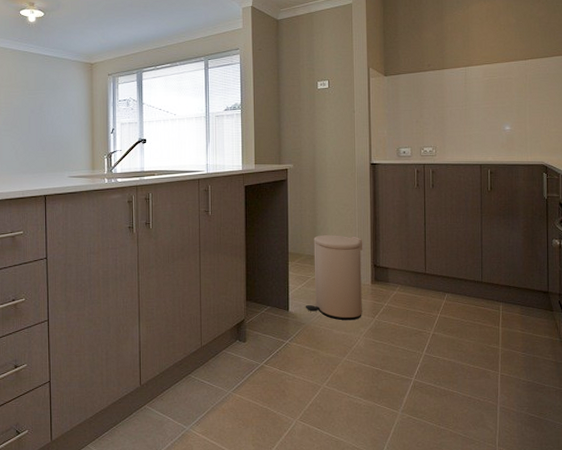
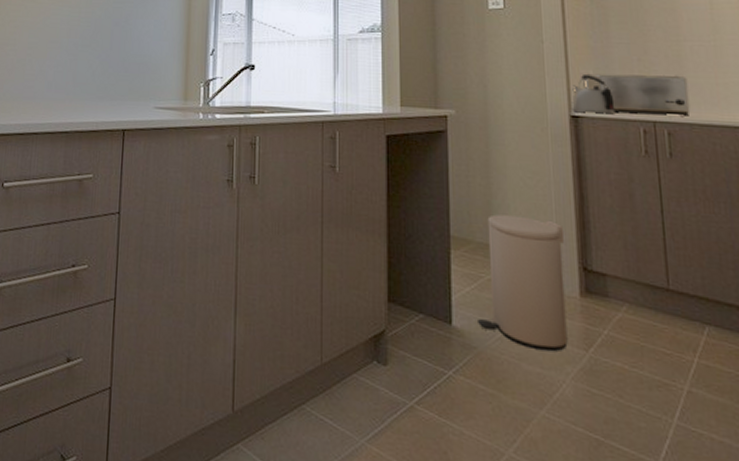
kettle: none [373,134,400,162] -> present [572,75,616,116]
toaster: none [380,132,447,160] -> present [583,74,690,116]

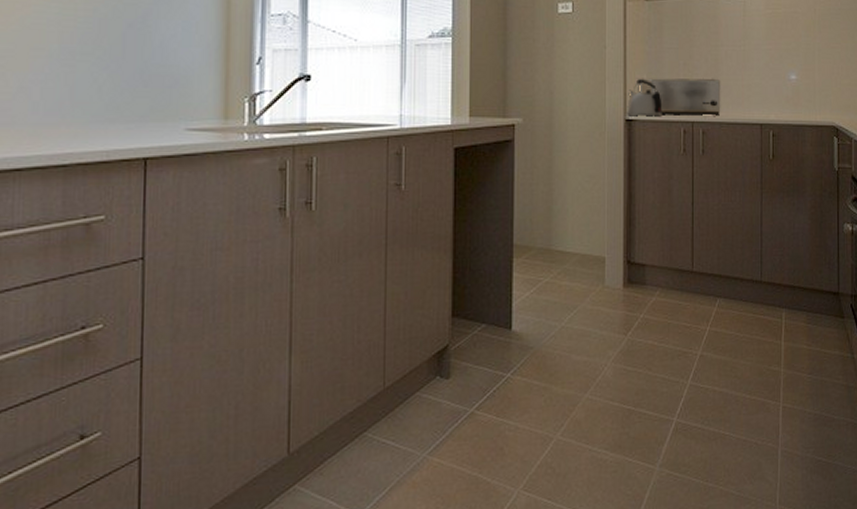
pedal bin: present [478,214,568,352] -> none [535,219,613,341]

